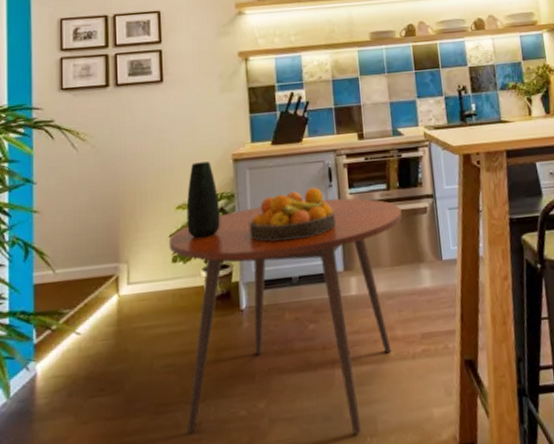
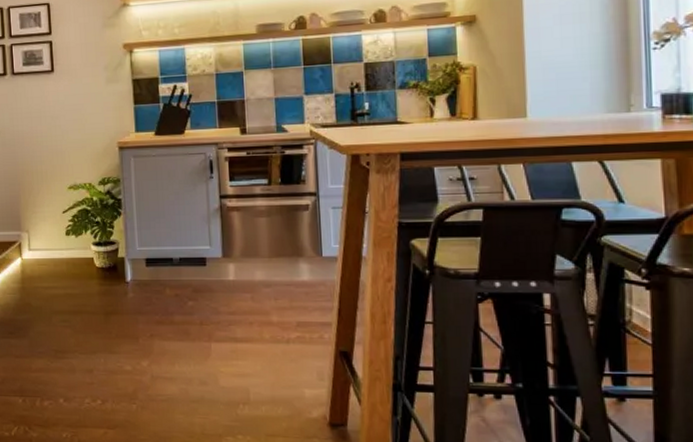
dining table: present [168,198,402,434] -> none [62,189,283,399]
vase: present [186,161,220,239] -> none [77,148,107,217]
fruit bowl: present [249,187,336,242] -> none [133,178,216,225]

